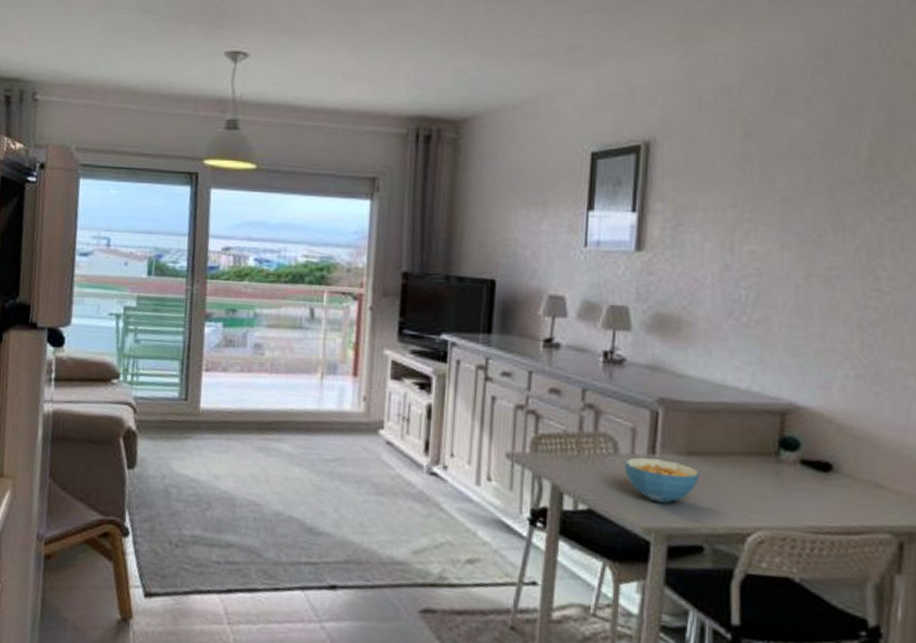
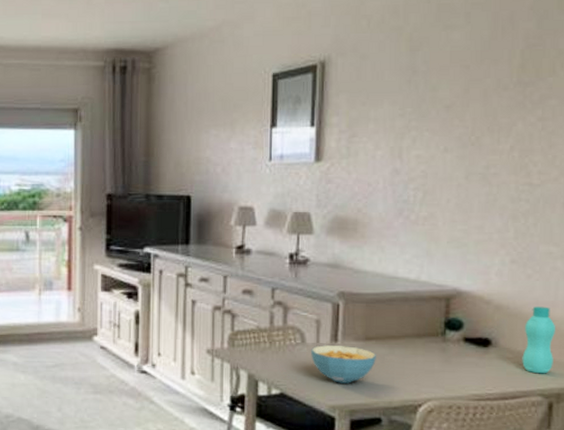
bottle: none [868,429,908,509] -> present [522,306,556,374]

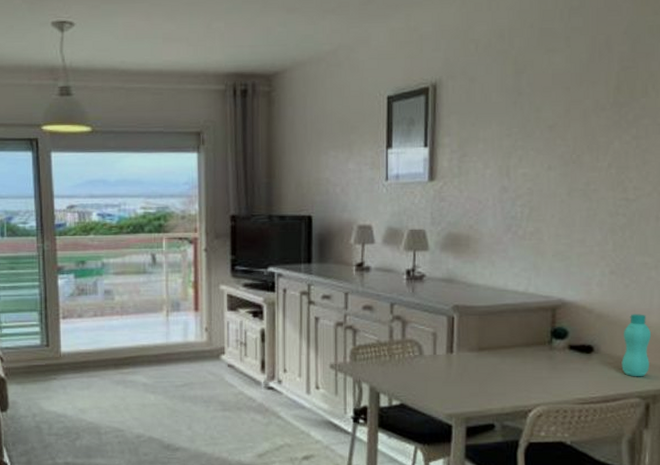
cereal bowl: present [311,345,376,384] -> none [429,357,489,392]

